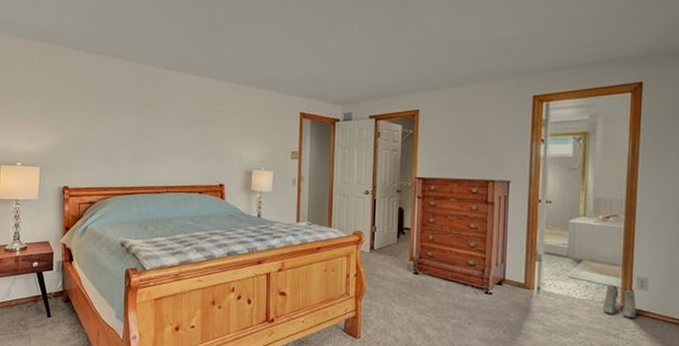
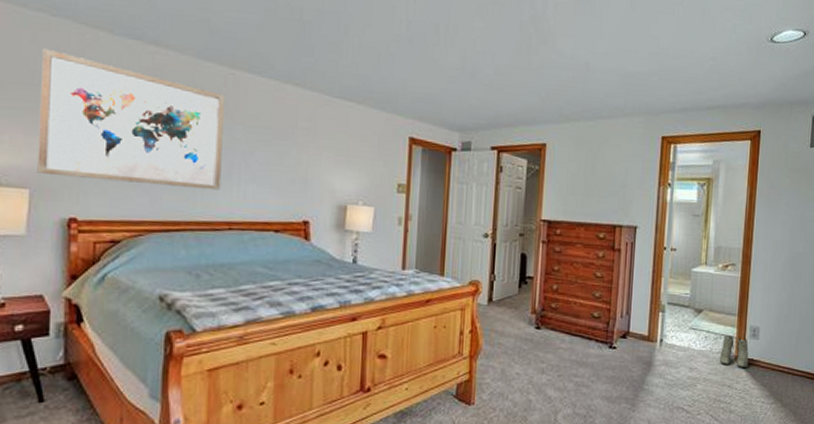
wall art: none [44,67,163,163] -> present [37,48,226,191]

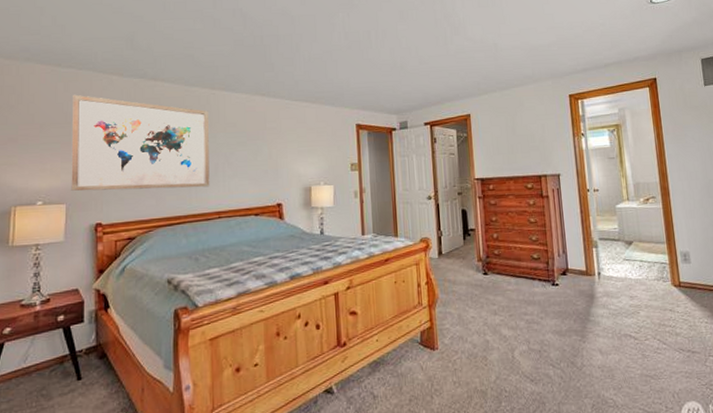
boots: present [720,336,749,367] -> none [656,262,686,291]

